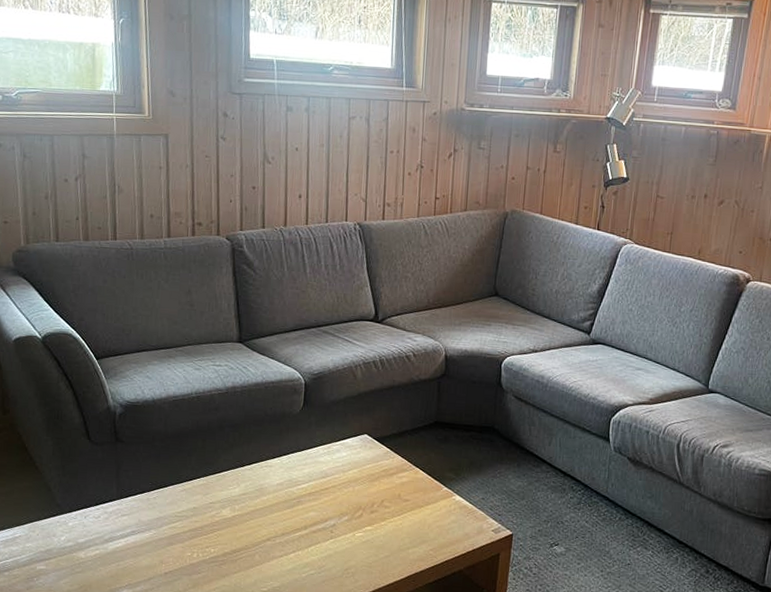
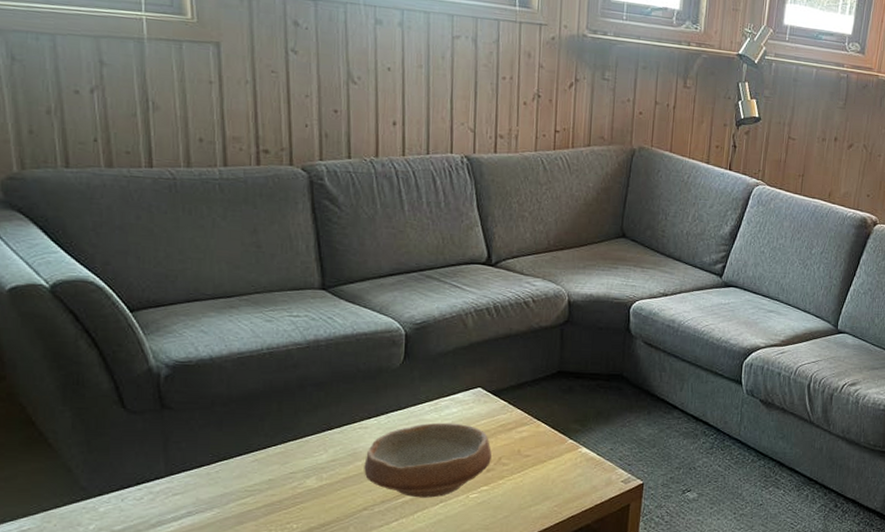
bowl: none [268,465,375,534] -> present [364,422,492,498]

